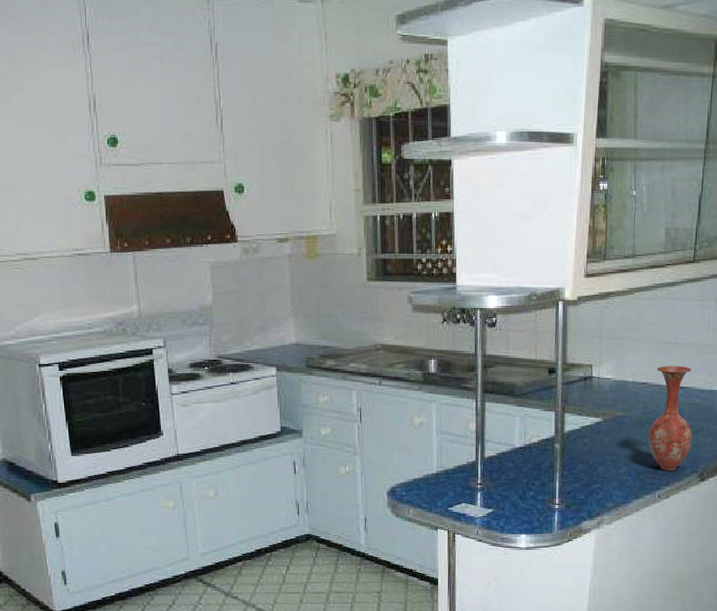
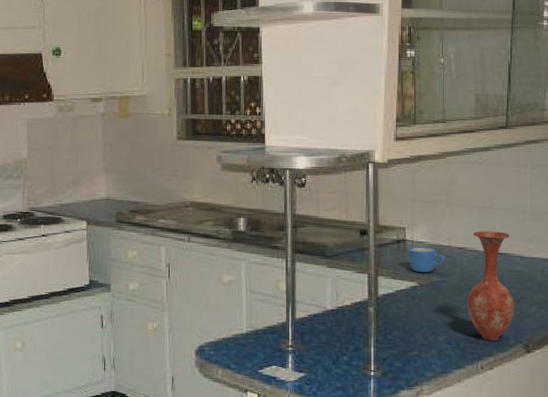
mug: none [594,383,629,408] -> present [408,247,445,272]

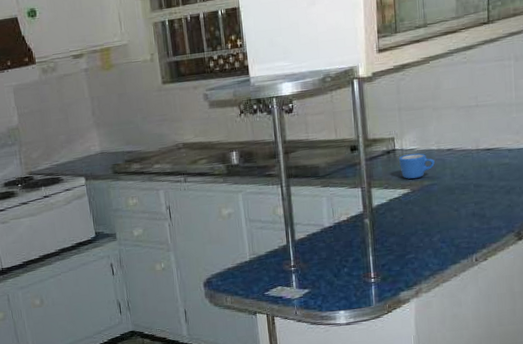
vase: present [467,231,514,341] -> none [458,127,505,234]

